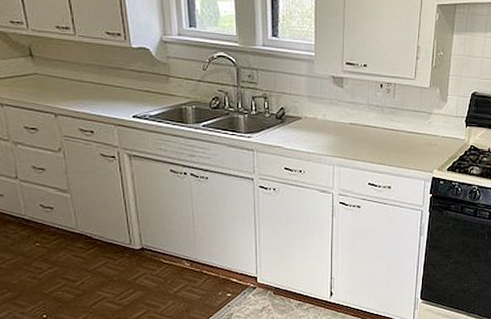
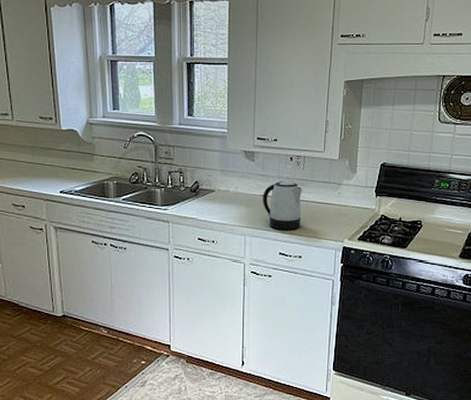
kettle: none [352,108,393,159] -> present [263,180,303,230]

